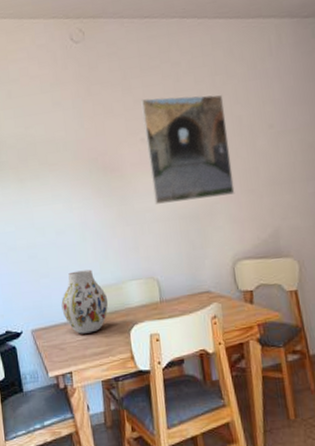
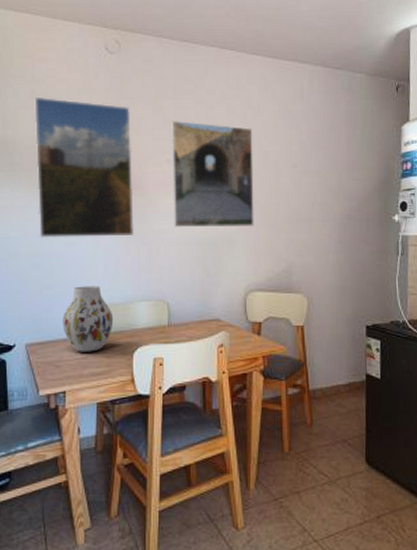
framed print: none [12,92,118,230] -> present [34,96,135,238]

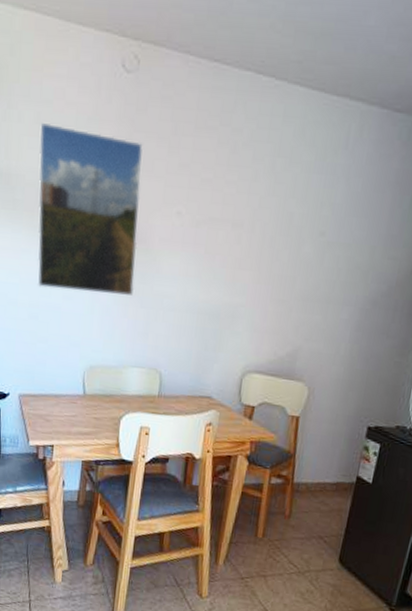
vase: present [62,286,113,352] -> none [54,343,104,411]
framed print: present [170,121,254,227] -> none [175,165,280,300]

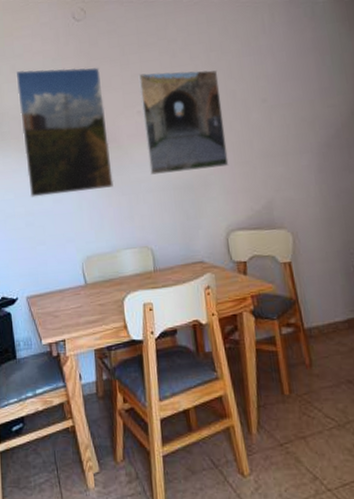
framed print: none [175,165,280,300] -> present [138,70,229,175]

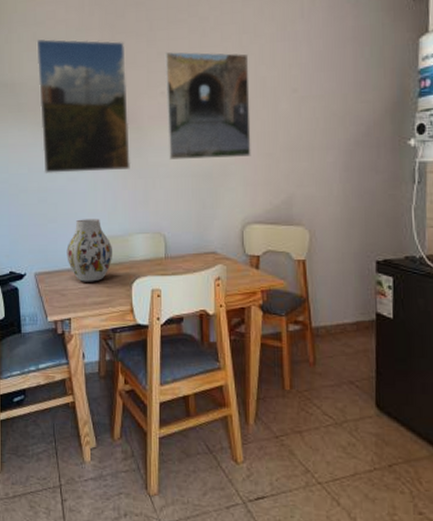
vase: none [56,237,102,302] -> present [66,219,112,282]

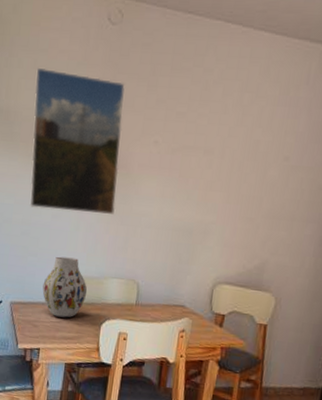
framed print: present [164,52,251,160] -> none [152,101,247,218]

